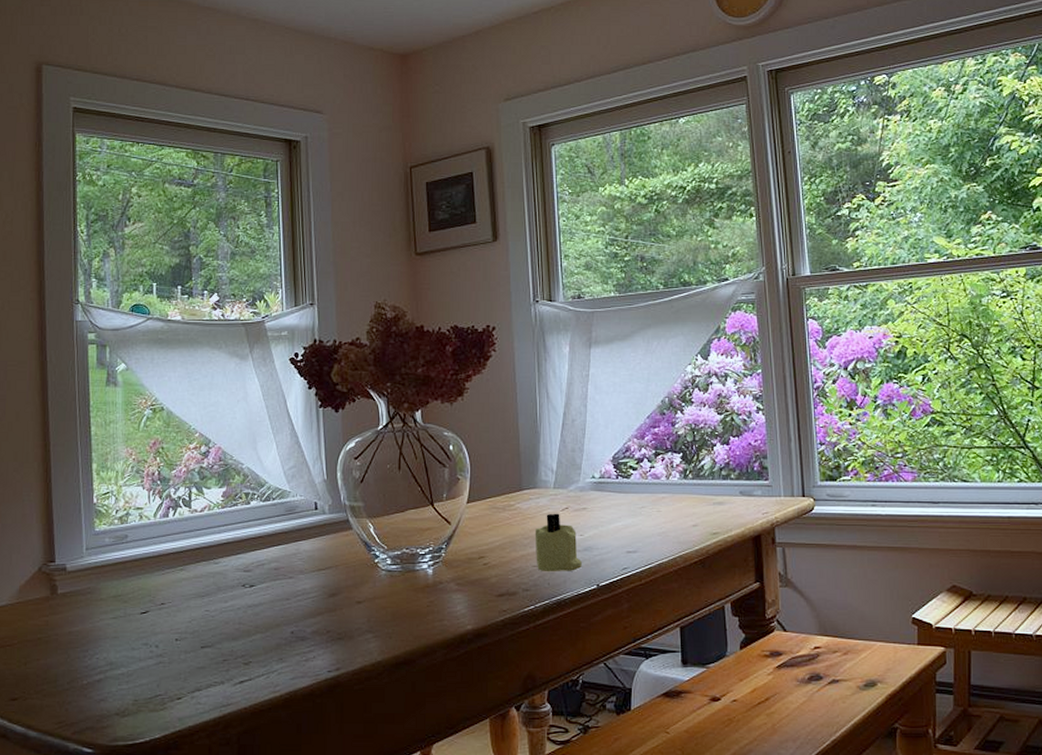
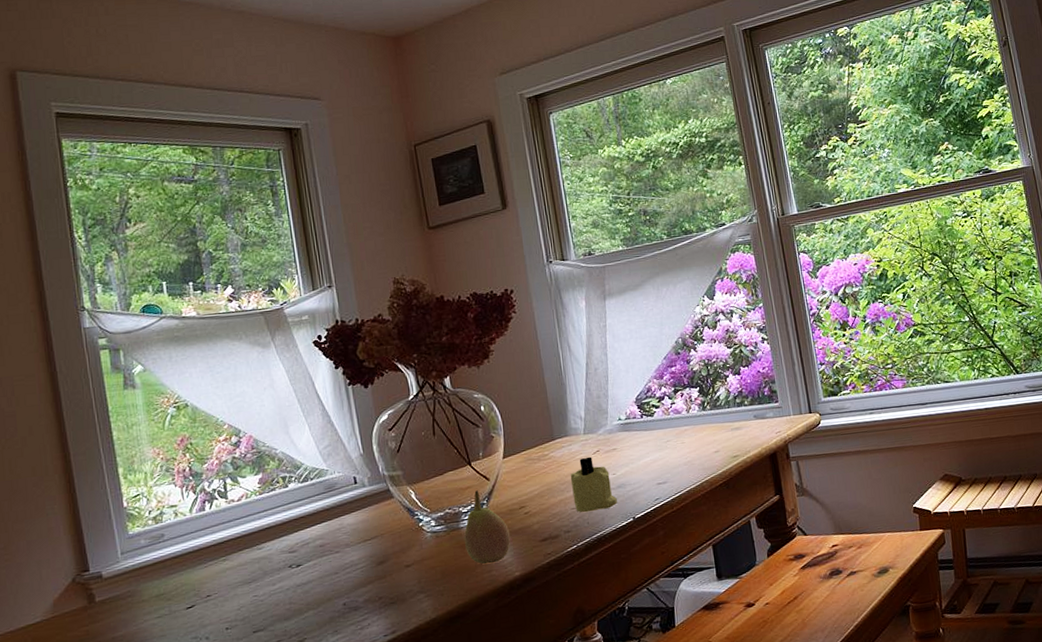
fruit: none [418,533,467,612] -> present [463,490,511,564]

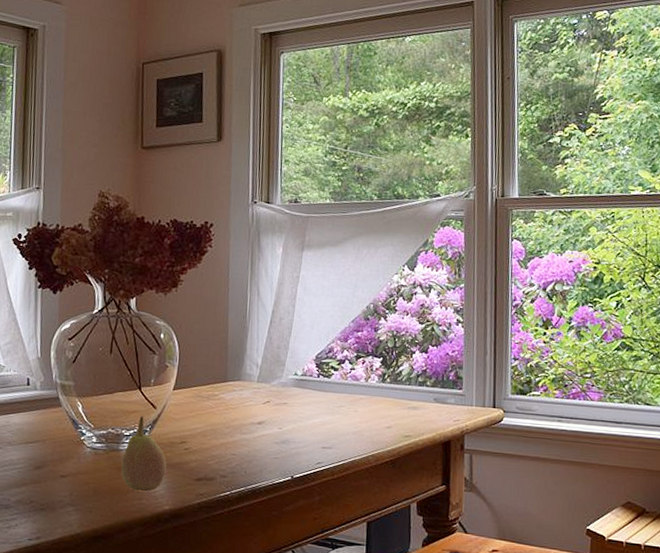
candle: present [570,456,618,513] -> none [235,405,280,462]

